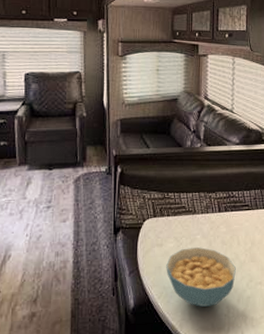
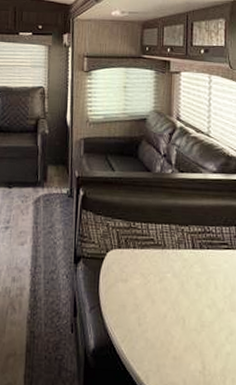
cereal bowl: present [166,247,236,307] -> none [131,287,213,359]

